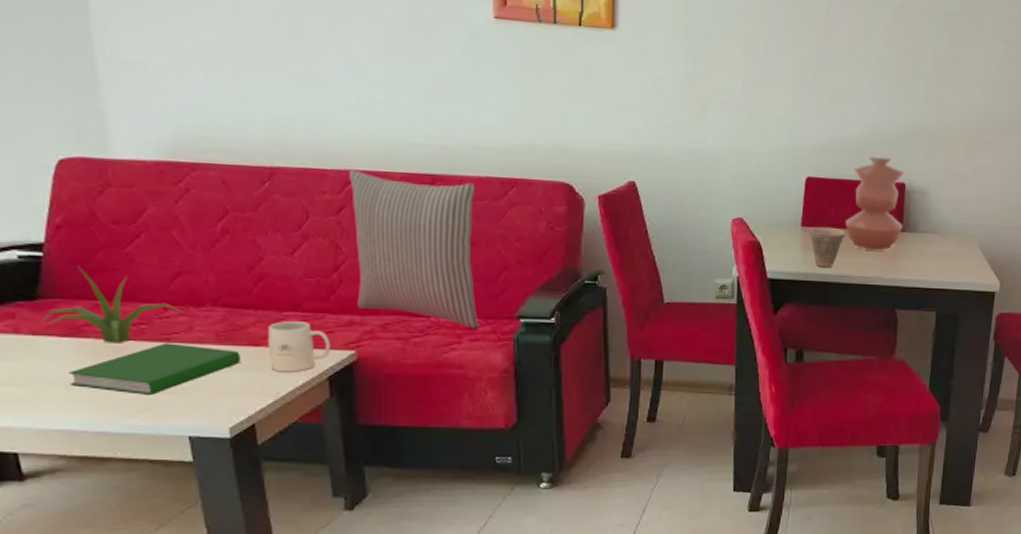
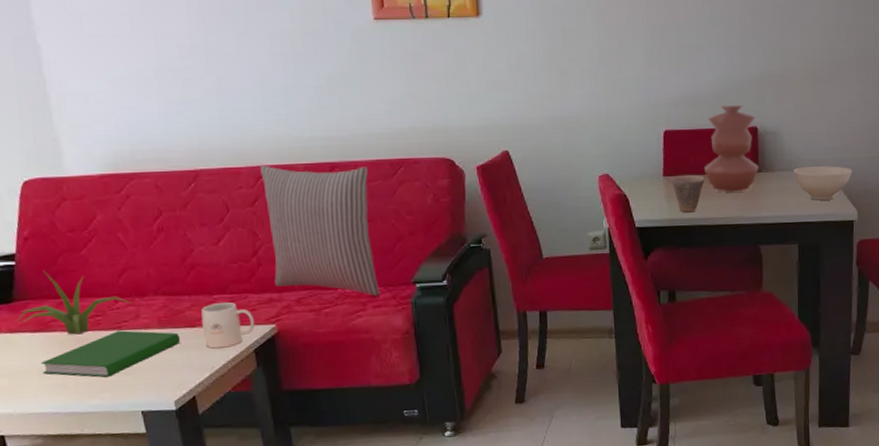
bowl: none [938,231,999,268] -> present [793,166,852,201]

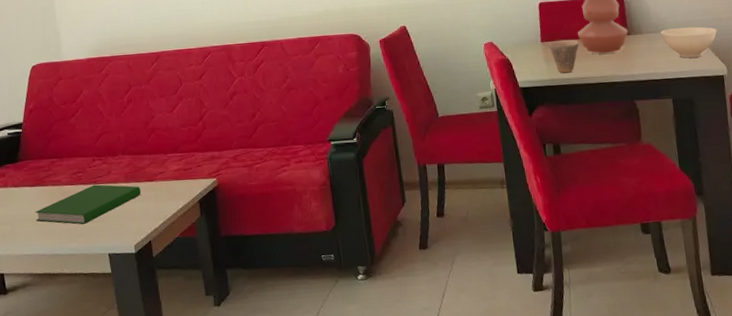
plant: present [16,270,132,335] -> none [19,135,106,189]
mug: present [201,302,255,349] -> none [158,160,200,200]
pillow: present [260,165,381,297] -> none [207,44,302,153]

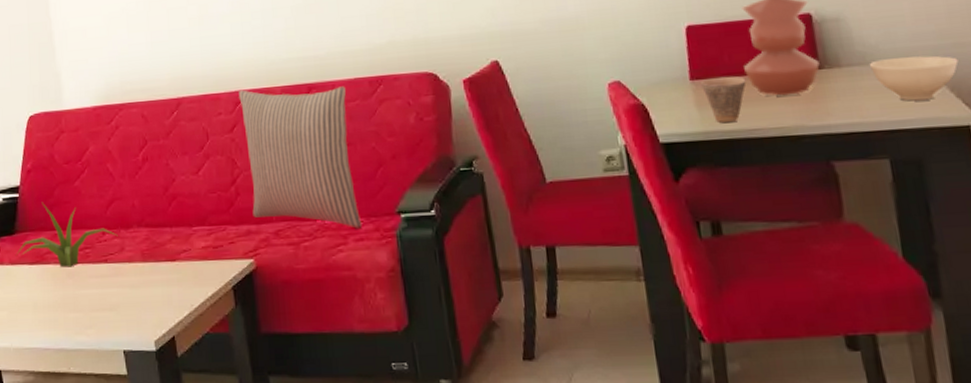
plant: none [19,135,106,189] -> present [17,202,118,268]
hardcover book: present [35,184,141,224] -> none [36,263,161,313]
pillow: none [207,44,302,153] -> present [239,86,363,229]

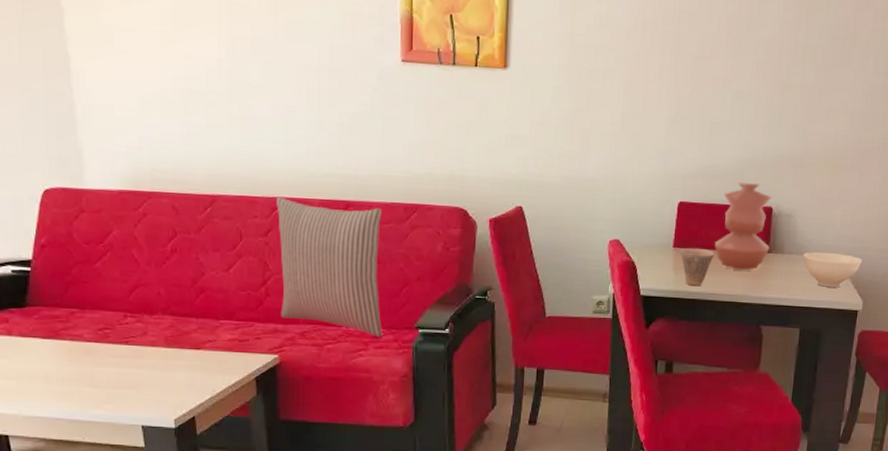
plant: present [17,202,118,268] -> none [28,278,141,345]

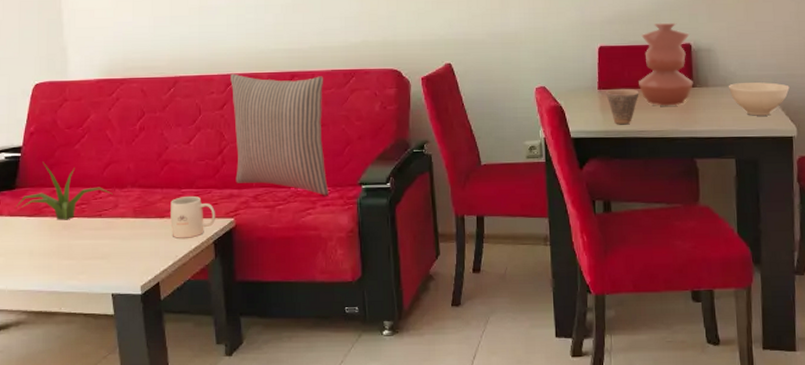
plant: none [28,278,141,345] -> present [16,161,113,220]
mug: none [207,328,259,374] -> present [170,196,216,239]

